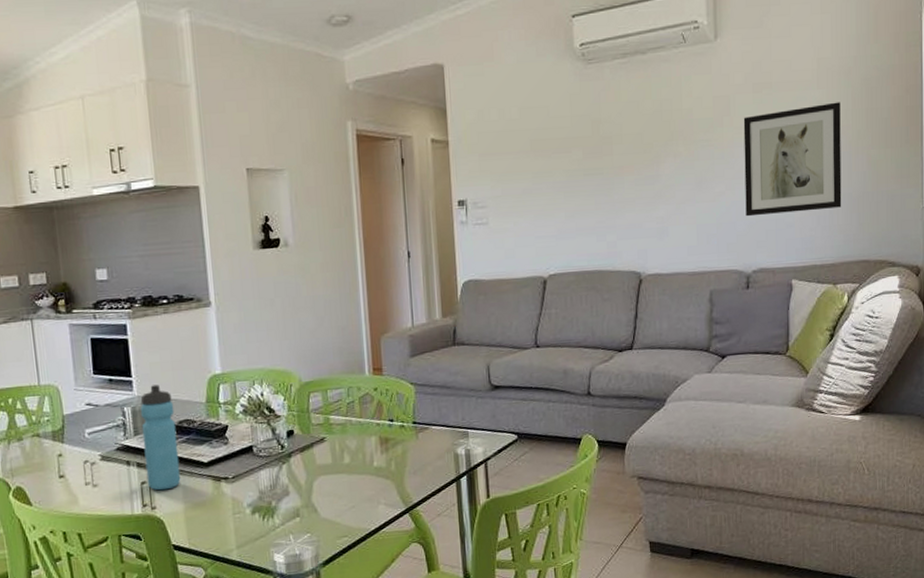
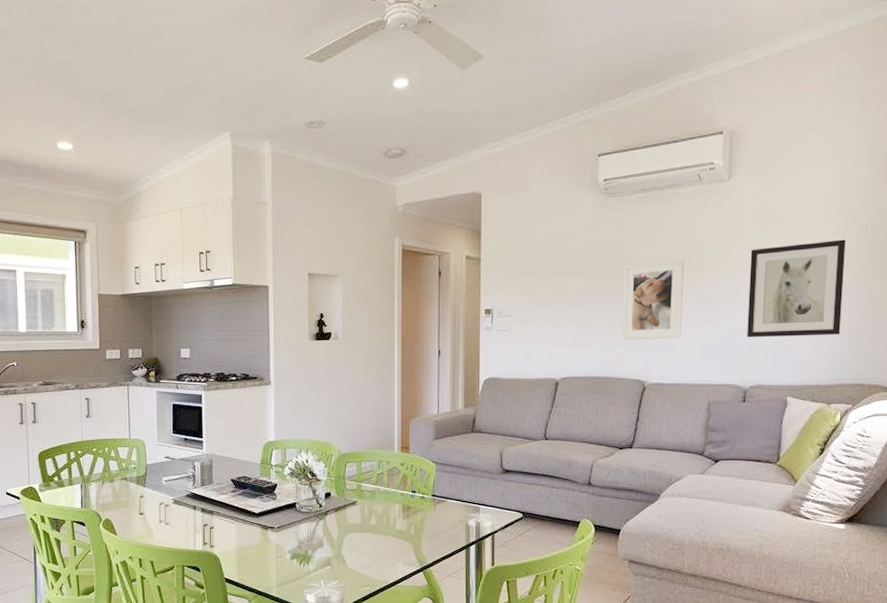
water bottle: present [140,384,181,491] -> none [207,446,236,533]
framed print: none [609,132,676,228] -> present [622,259,685,340]

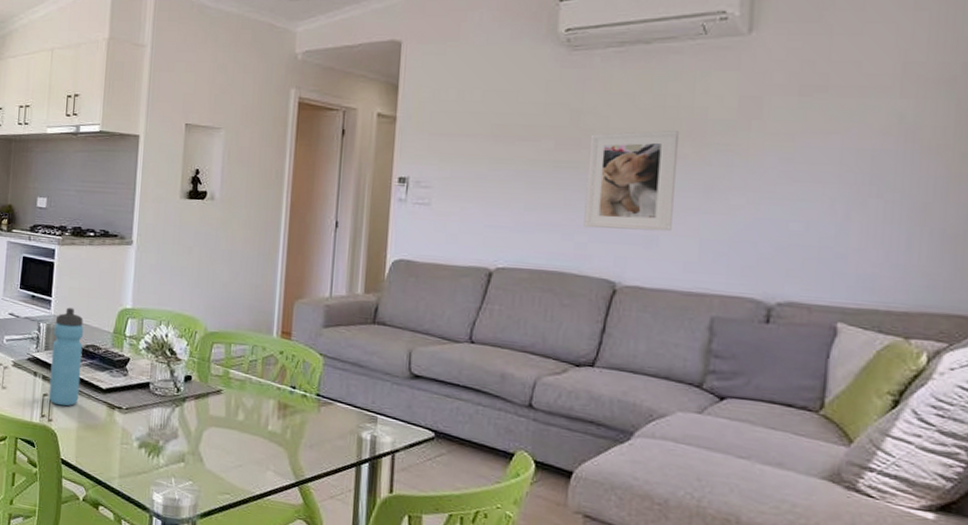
water bottle: none [207,446,236,533] -> present [48,307,84,406]
wall art: present [747,239,846,338] -> none [773,115,936,245]

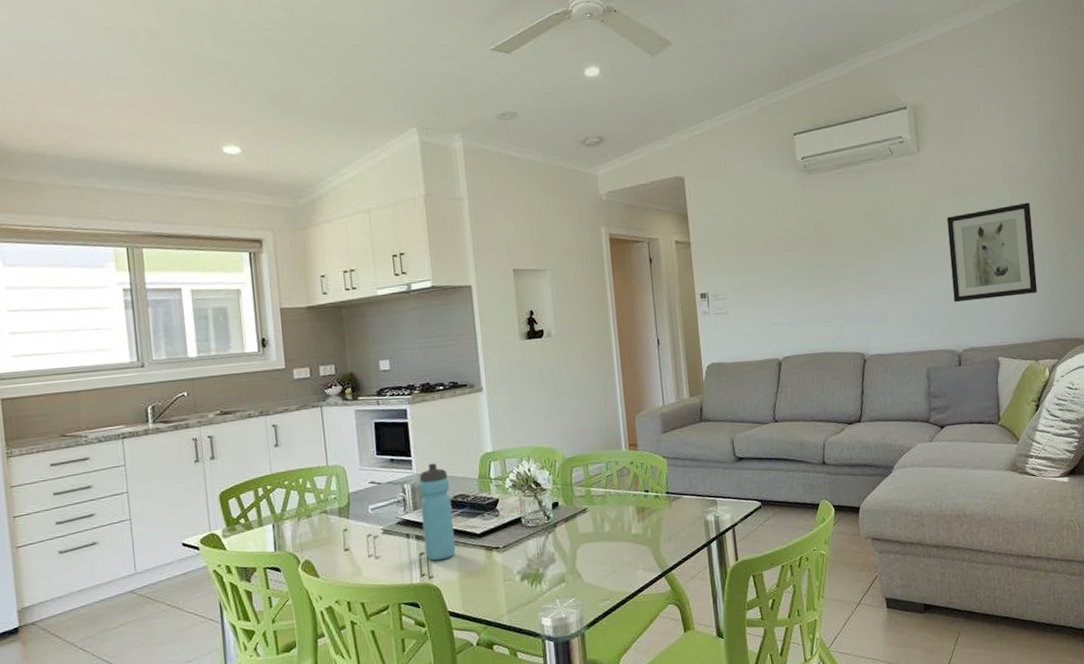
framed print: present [584,130,680,232] -> none [831,231,893,315]
wall art: none [773,115,936,245] -> present [946,202,1038,303]

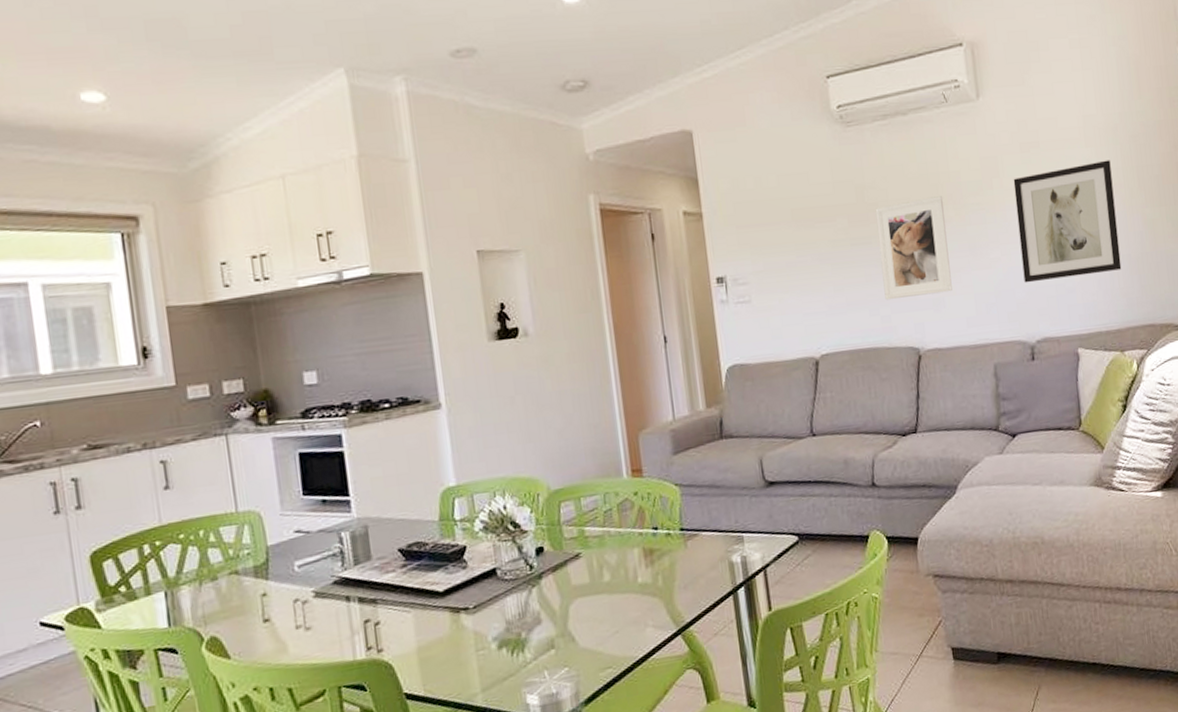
water bottle: present [418,463,456,561] -> none [360,503,412,630]
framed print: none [831,231,893,315] -> present [875,196,952,301]

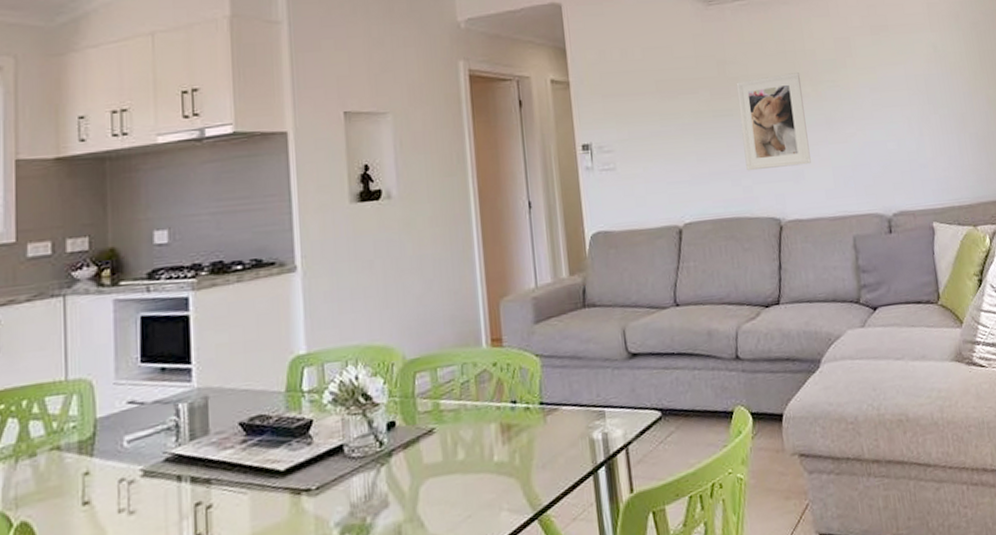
wall art: present [1013,160,1122,283] -> none [865,44,970,158]

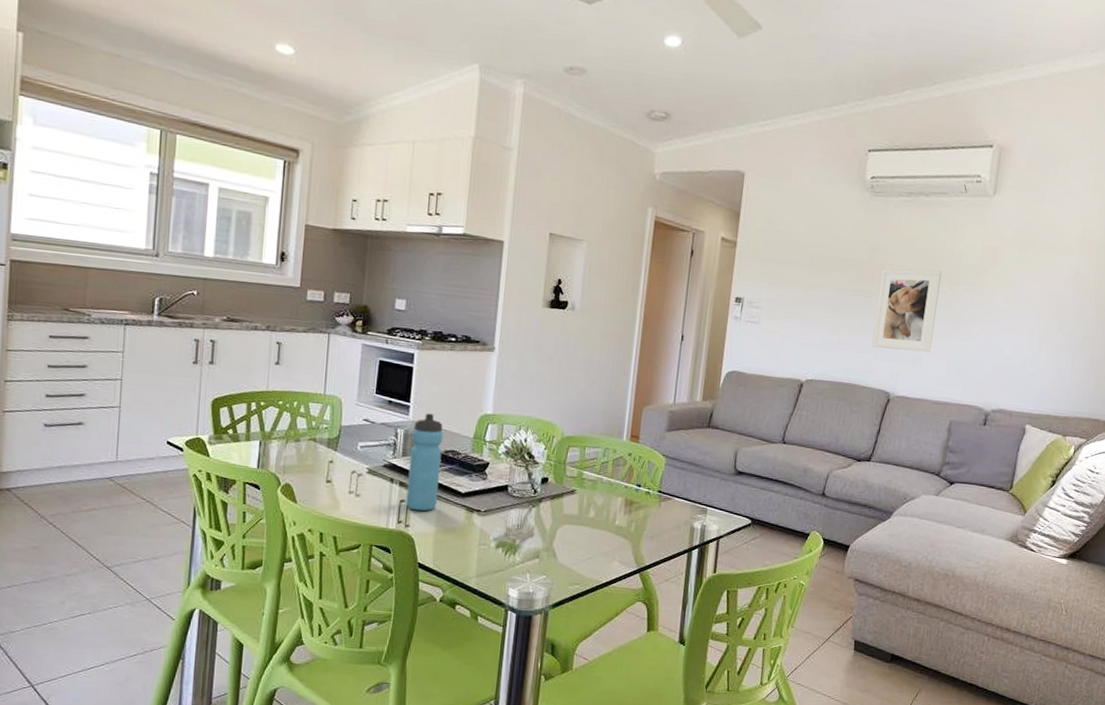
water bottle: none [199,371,249,514] -> present [406,413,444,512]

